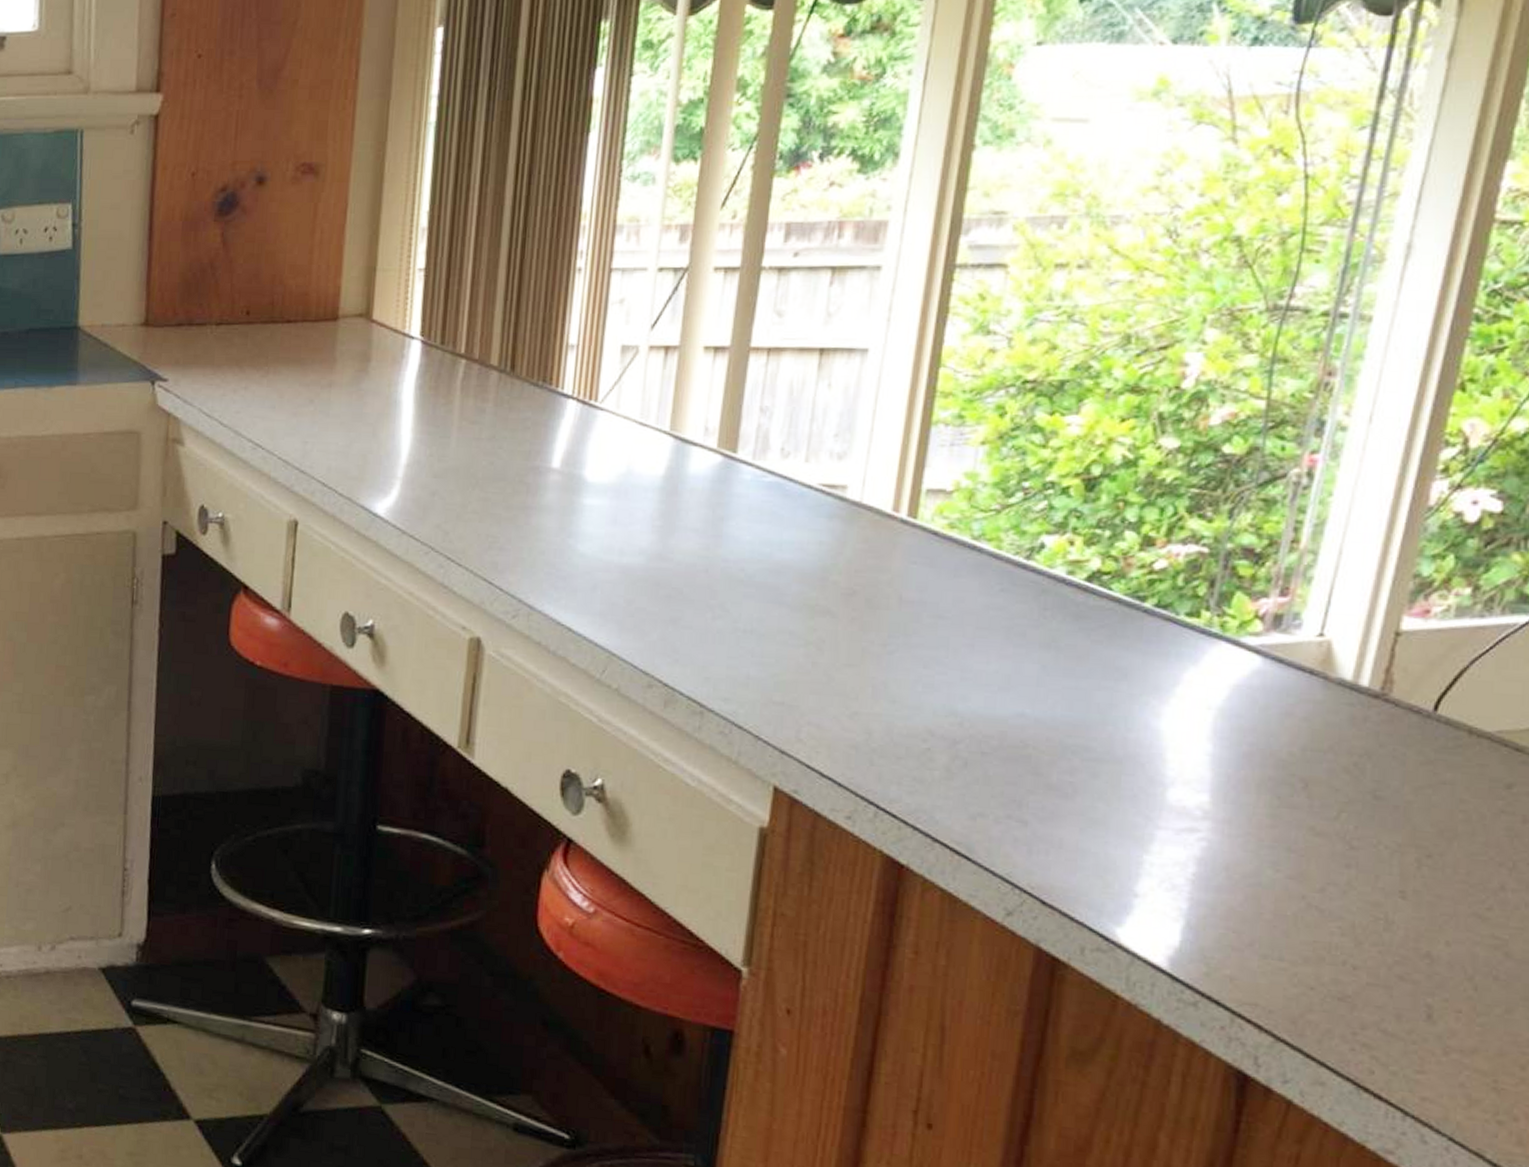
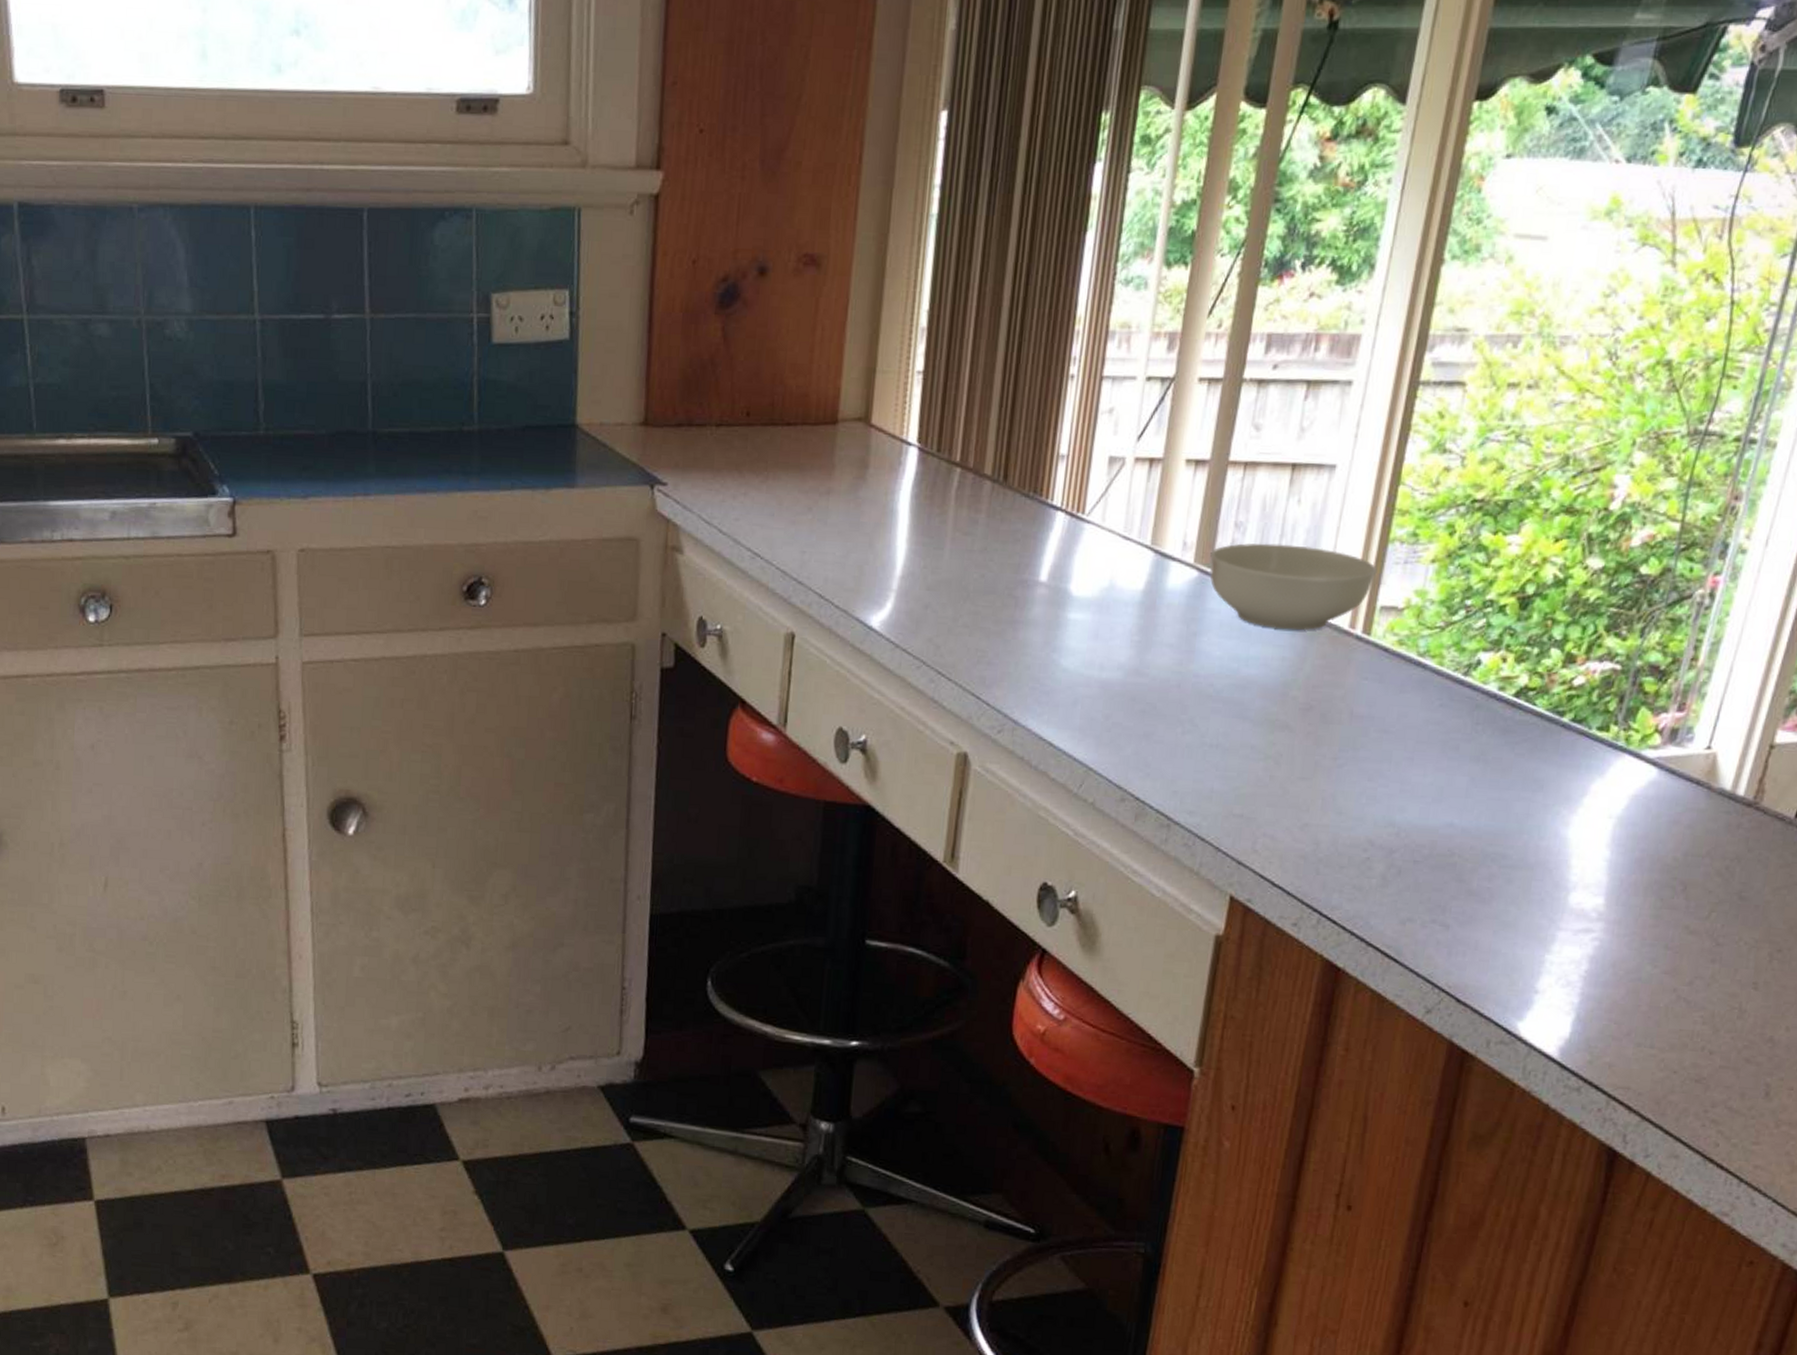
bowl: none [734,427,921,515] -> present [1210,543,1377,631]

